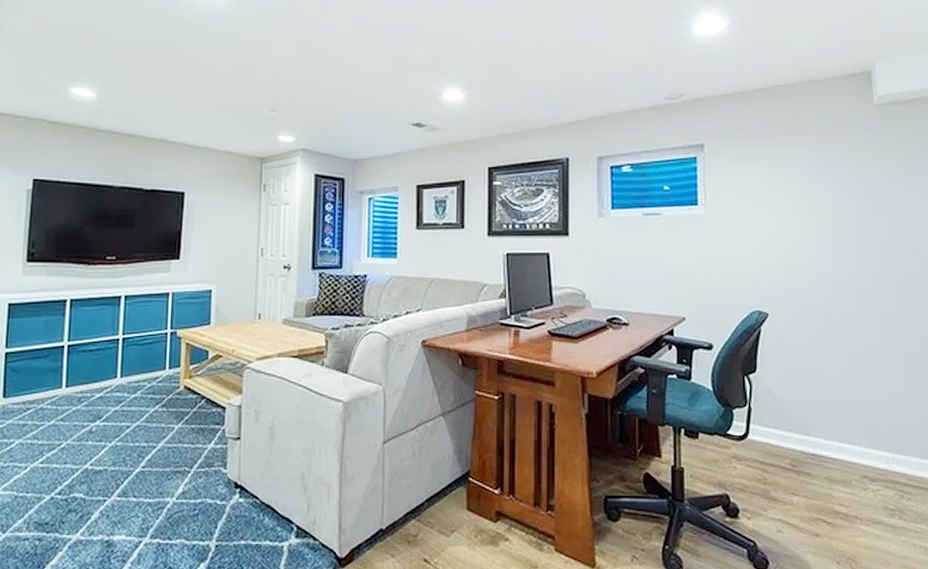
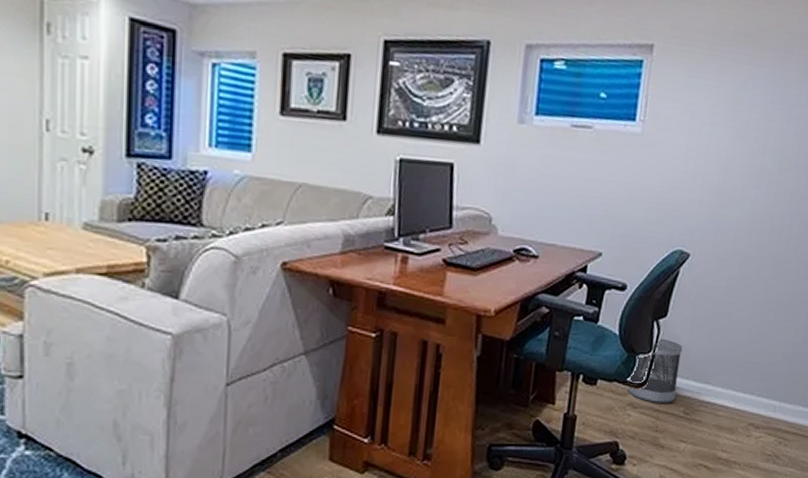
wastebasket: none [728,392,779,456] -> present [627,338,683,403]

